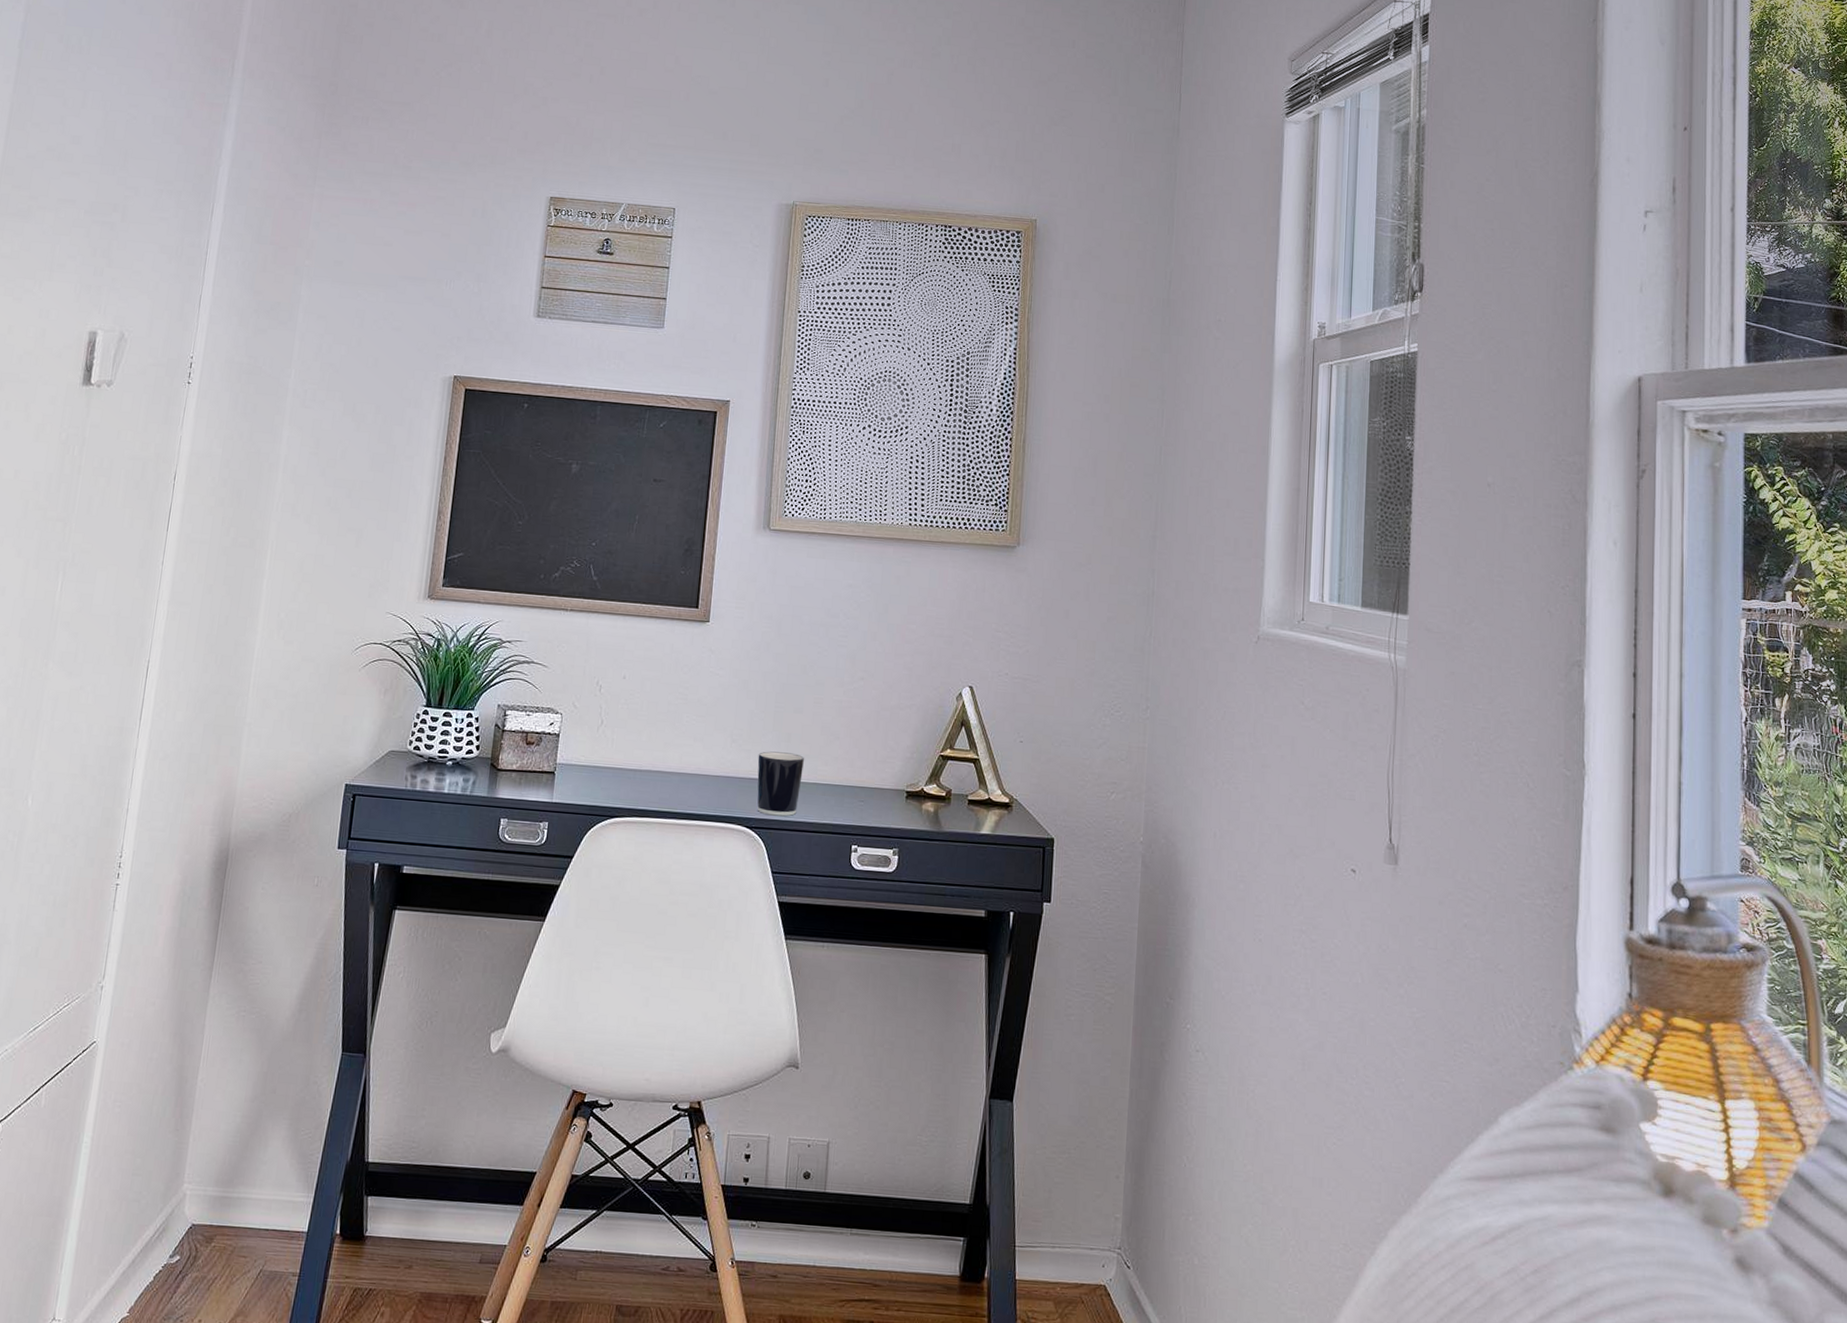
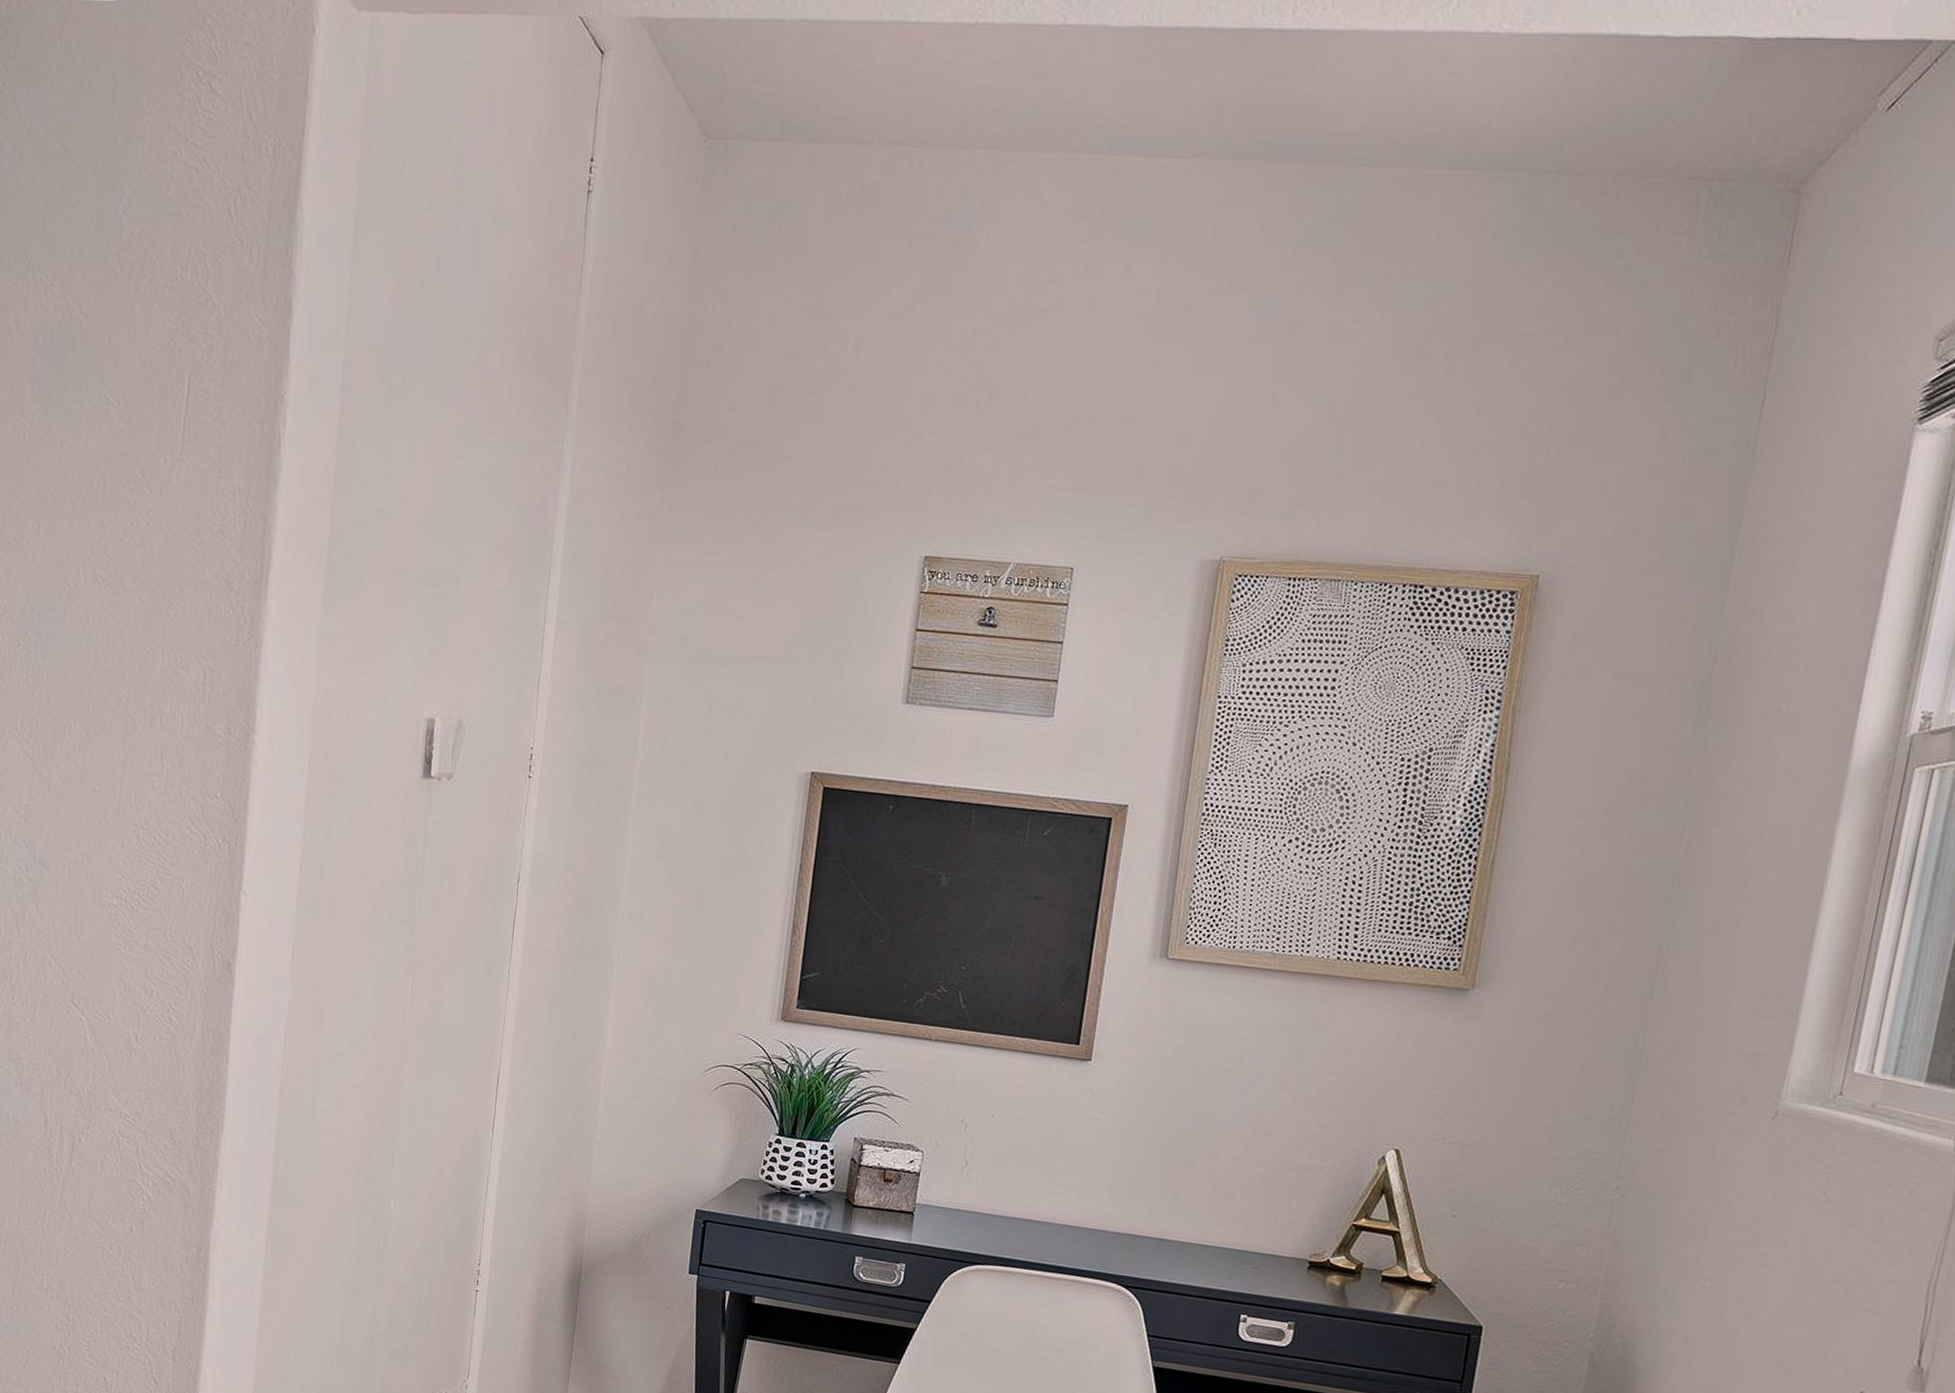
mug: present [757,751,805,817] -> none [1135,1206,1193,1278]

